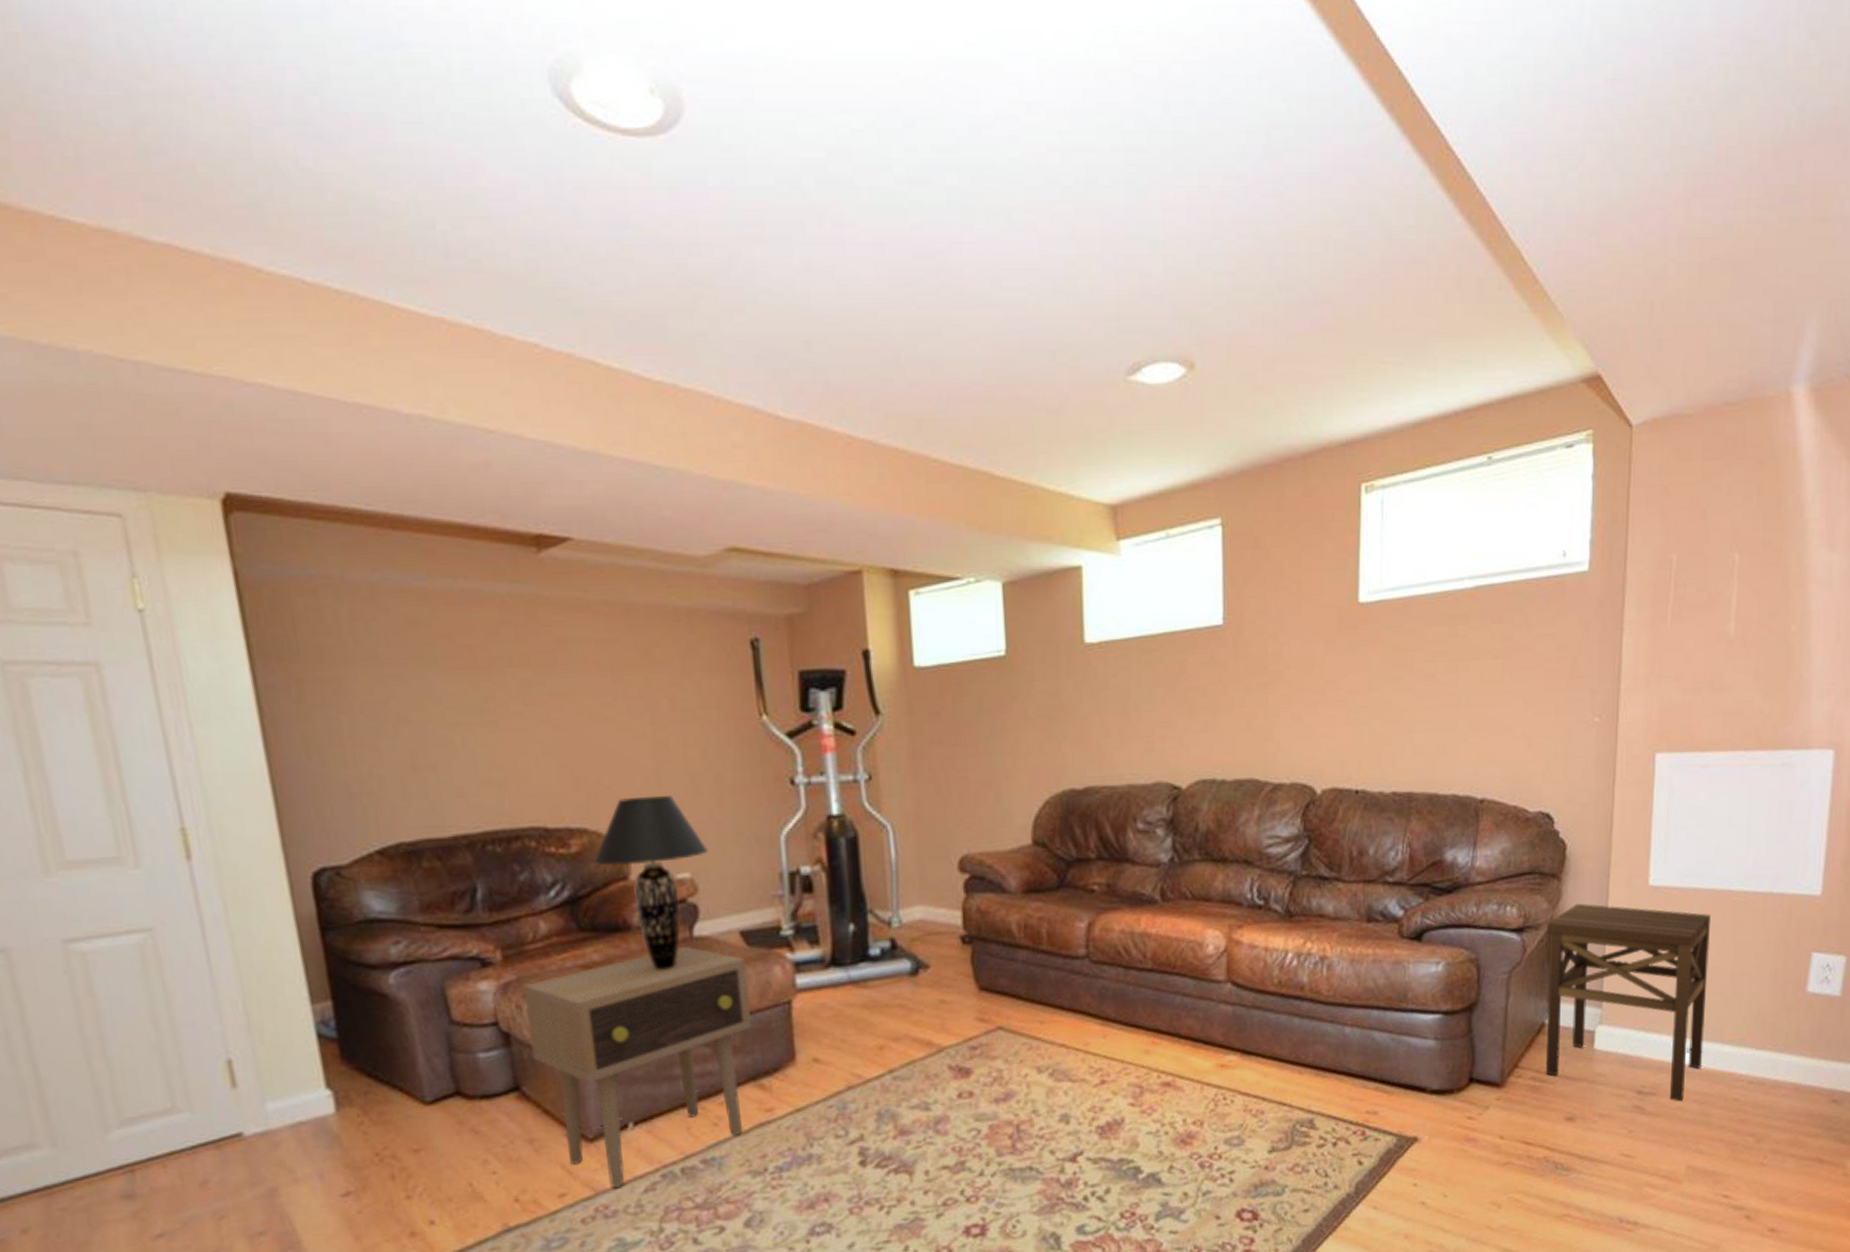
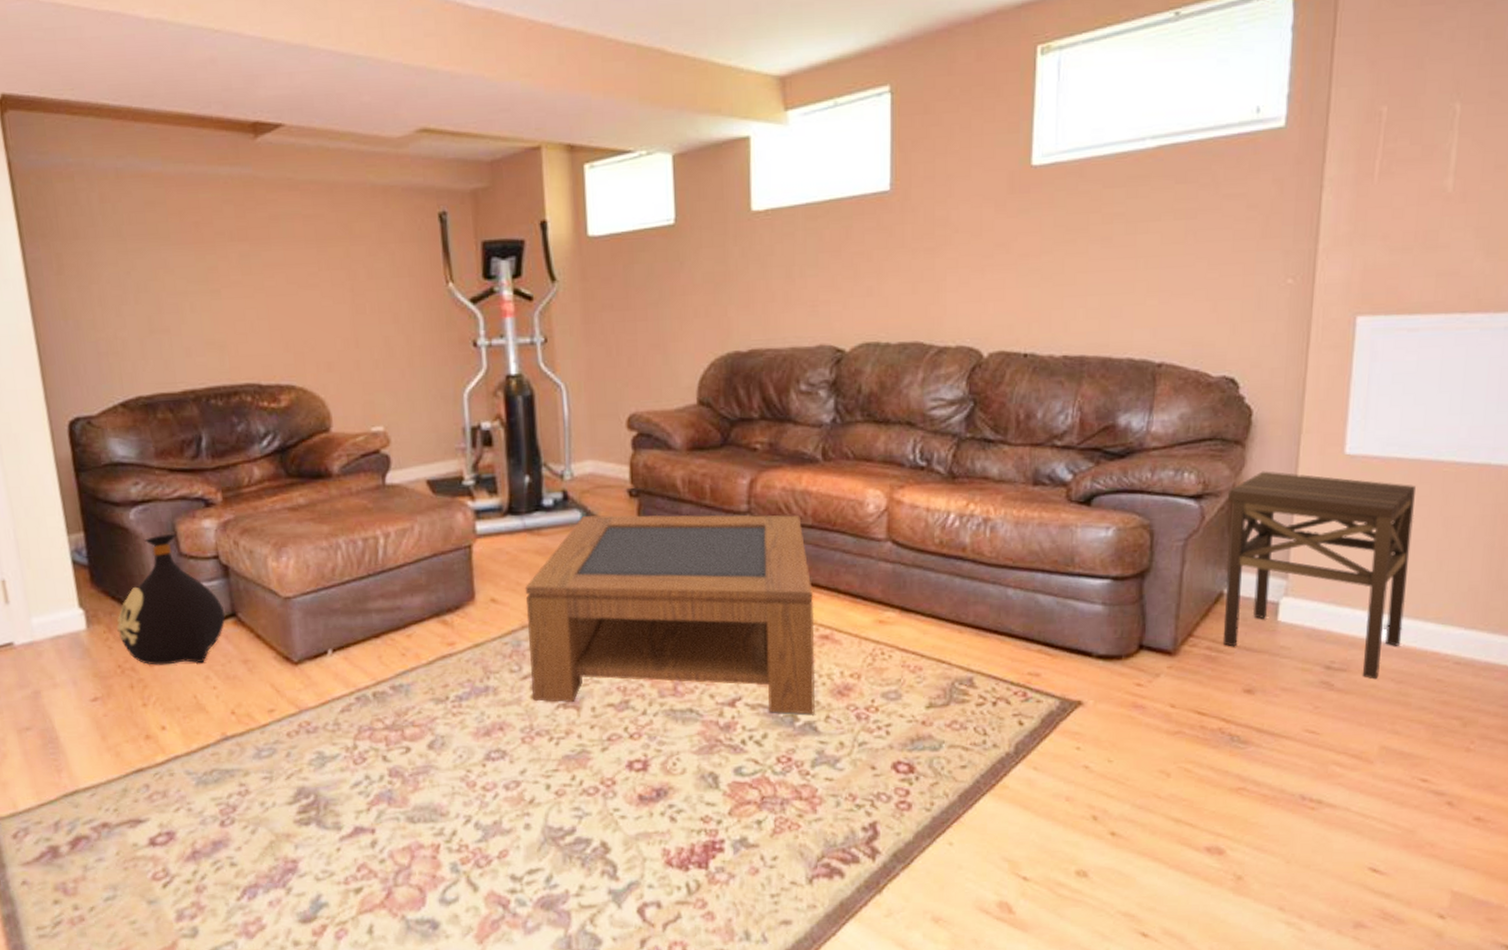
bag: none [373,998,507,1151] -> present [117,533,226,665]
side table: present [523,946,753,1189] -> none [240,493,437,708]
table lamp: present [593,796,709,970] -> none [299,356,400,514]
coffee table: none [850,958,1158,1168] -> present [525,514,816,715]

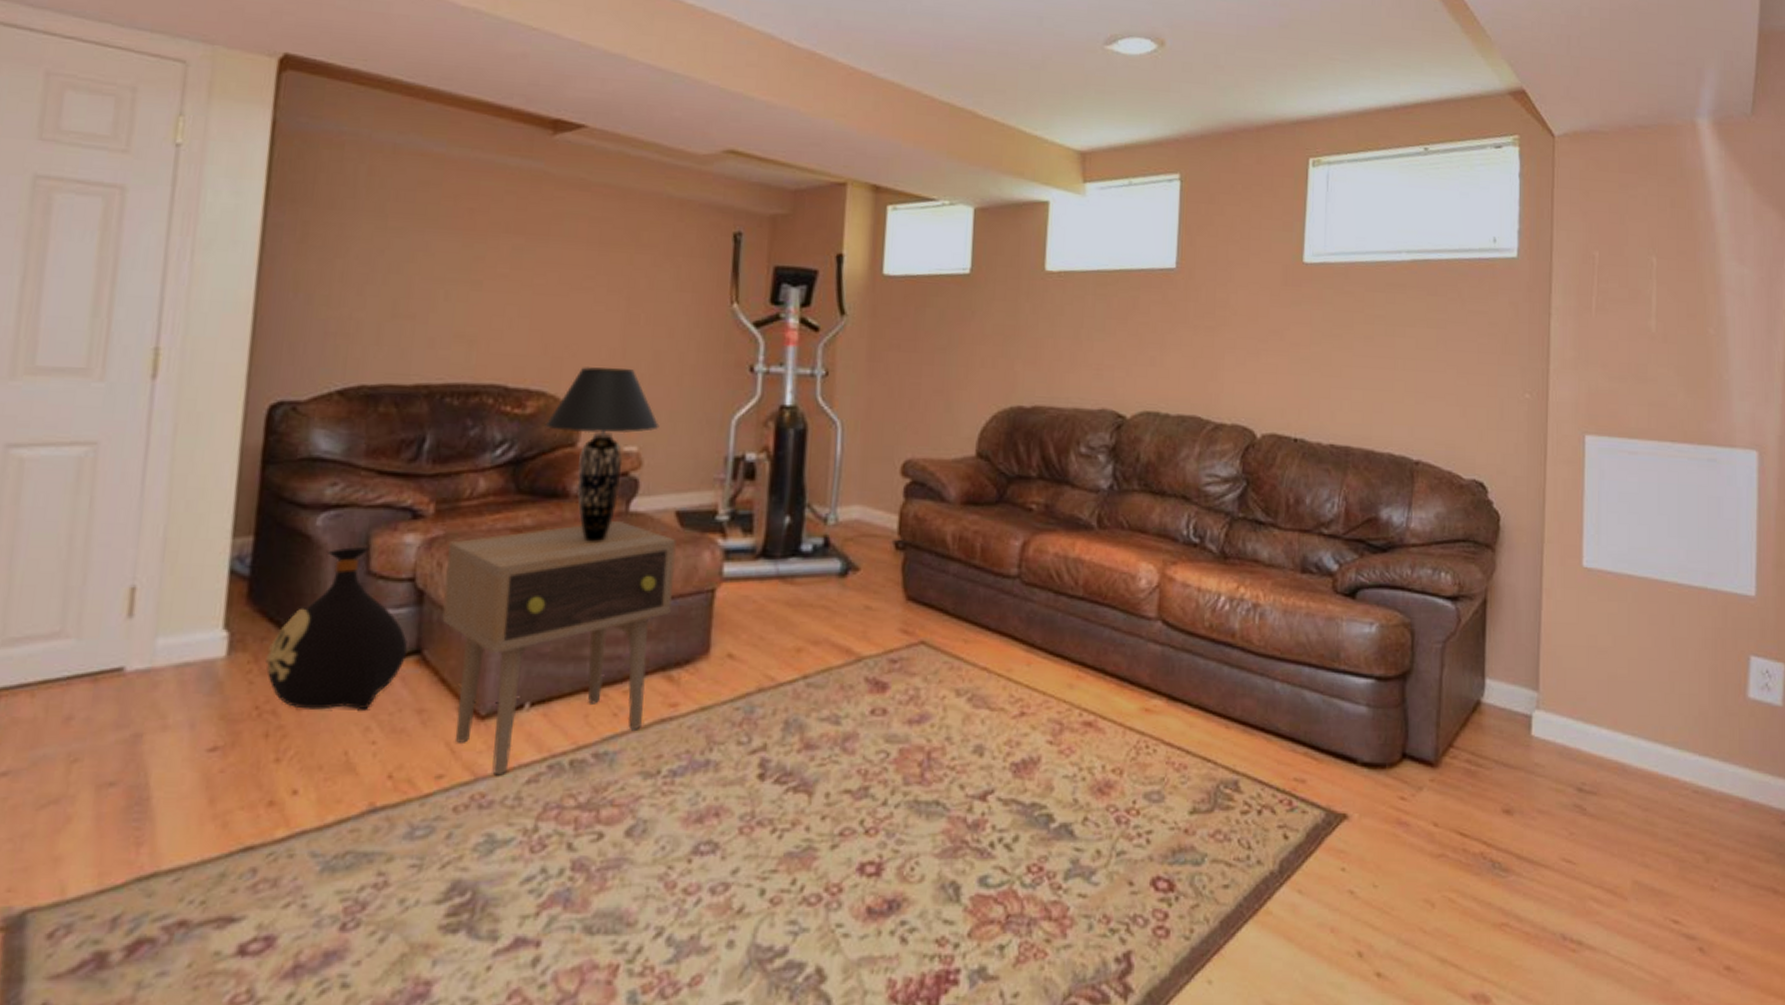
side table: none [240,493,437,708] -> present [442,520,676,776]
table lamp: none [299,356,400,514] -> present [545,367,660,542]
coffee table: present [525,514,816,715] -> none [758,566,1080,815]
side table: present [1222,471,1415,680] -> none [1480,577,1647,805]

